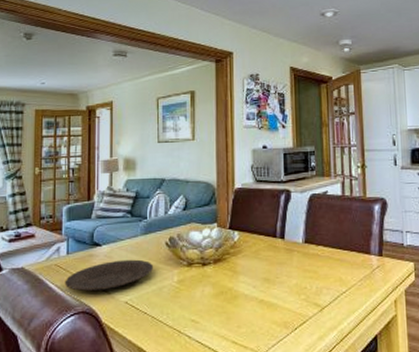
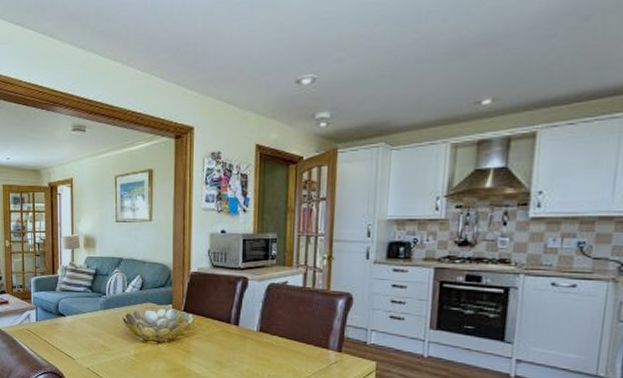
plate: present [64,259,153,291] -> none [35,330,111,356]

